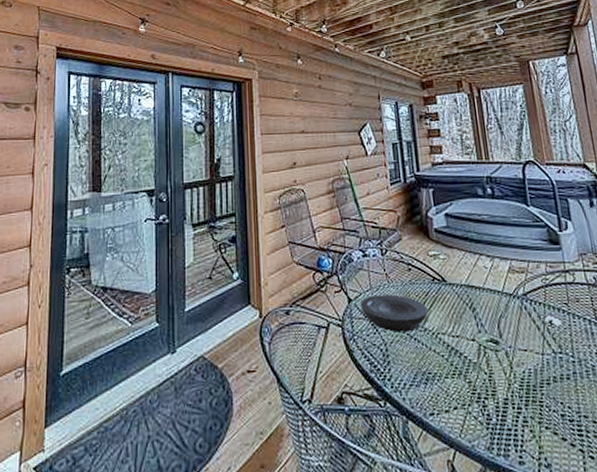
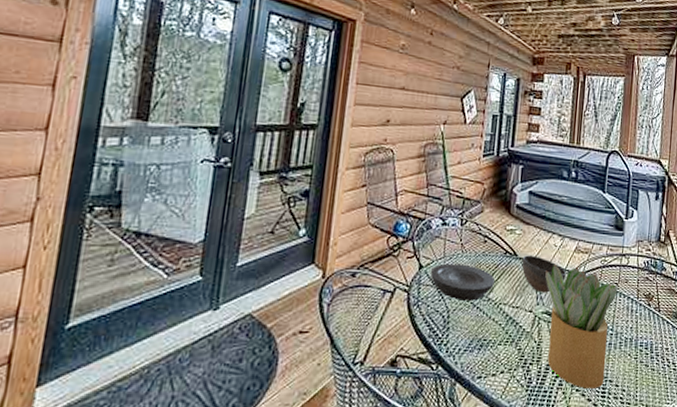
bowl: none [452,280,505,319] -> present [521,255,566,293]
potted plant: none [481,287,578,426] -> present [545,264,618,389]

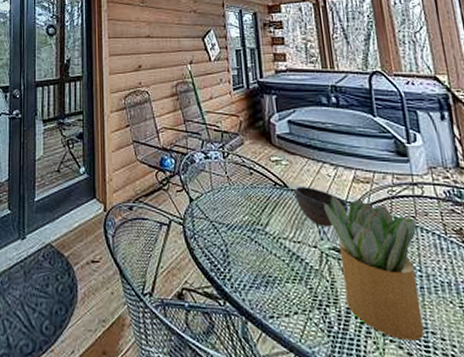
plate: present [430,263,495,301] -> none [201,196,269,235]

